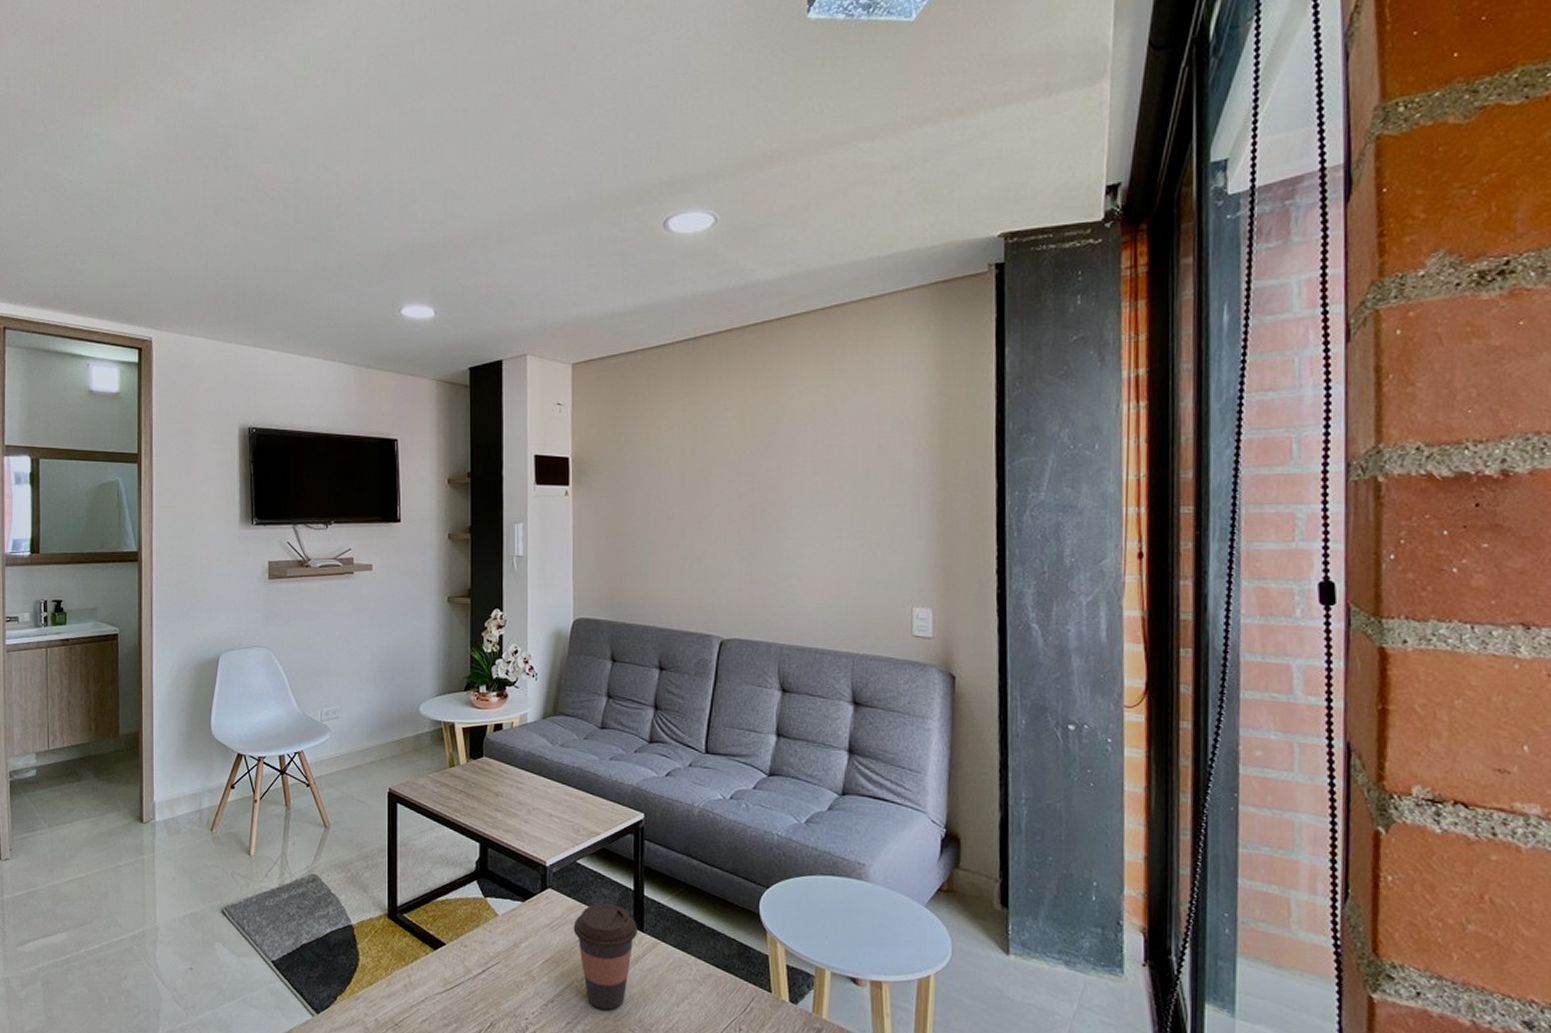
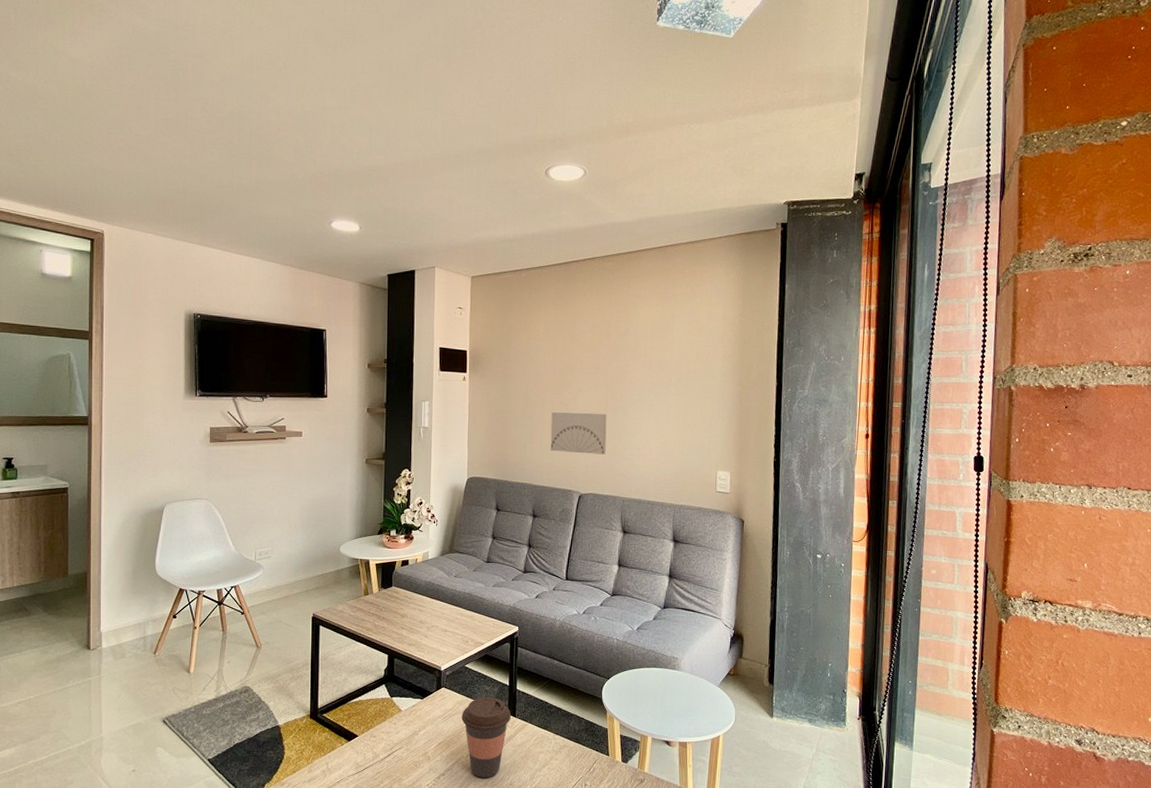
wall art: none [680,532,755,587] -> present [550,411,607,454]

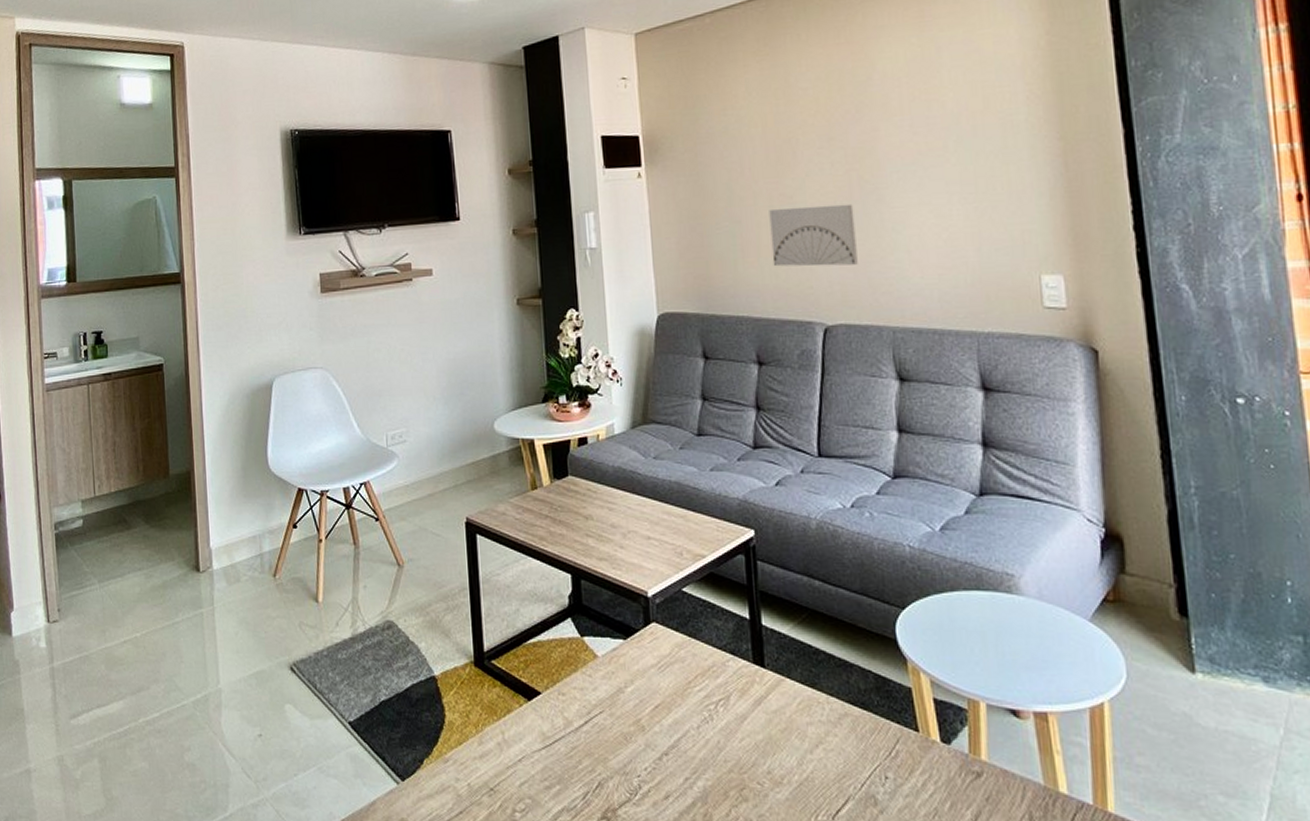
coffee cup: present [461,697,512,778] -> none [684,636,759,761]

